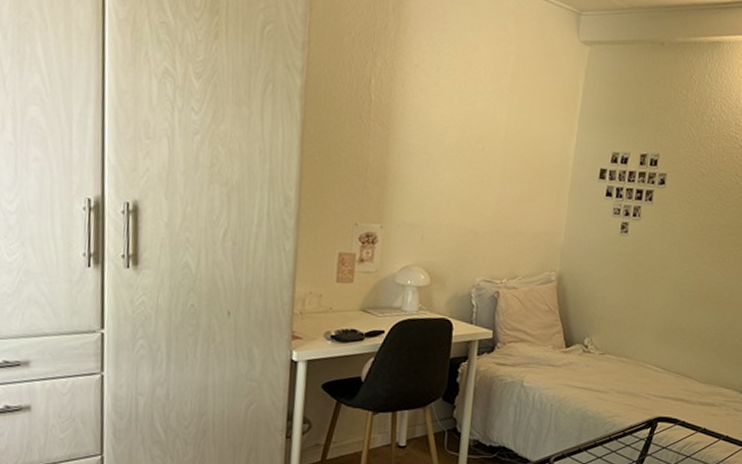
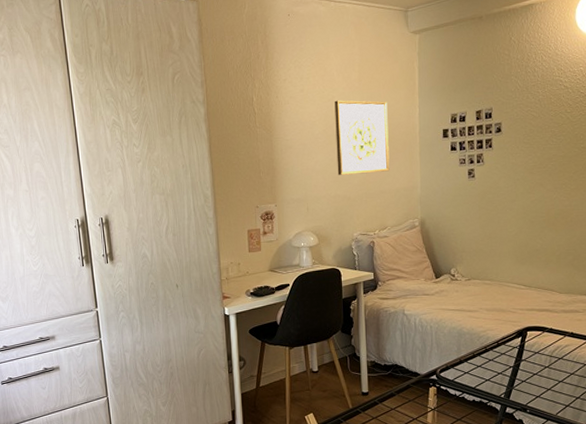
wall art: none [466,106,540,208] -> present [334,100,390,175]

